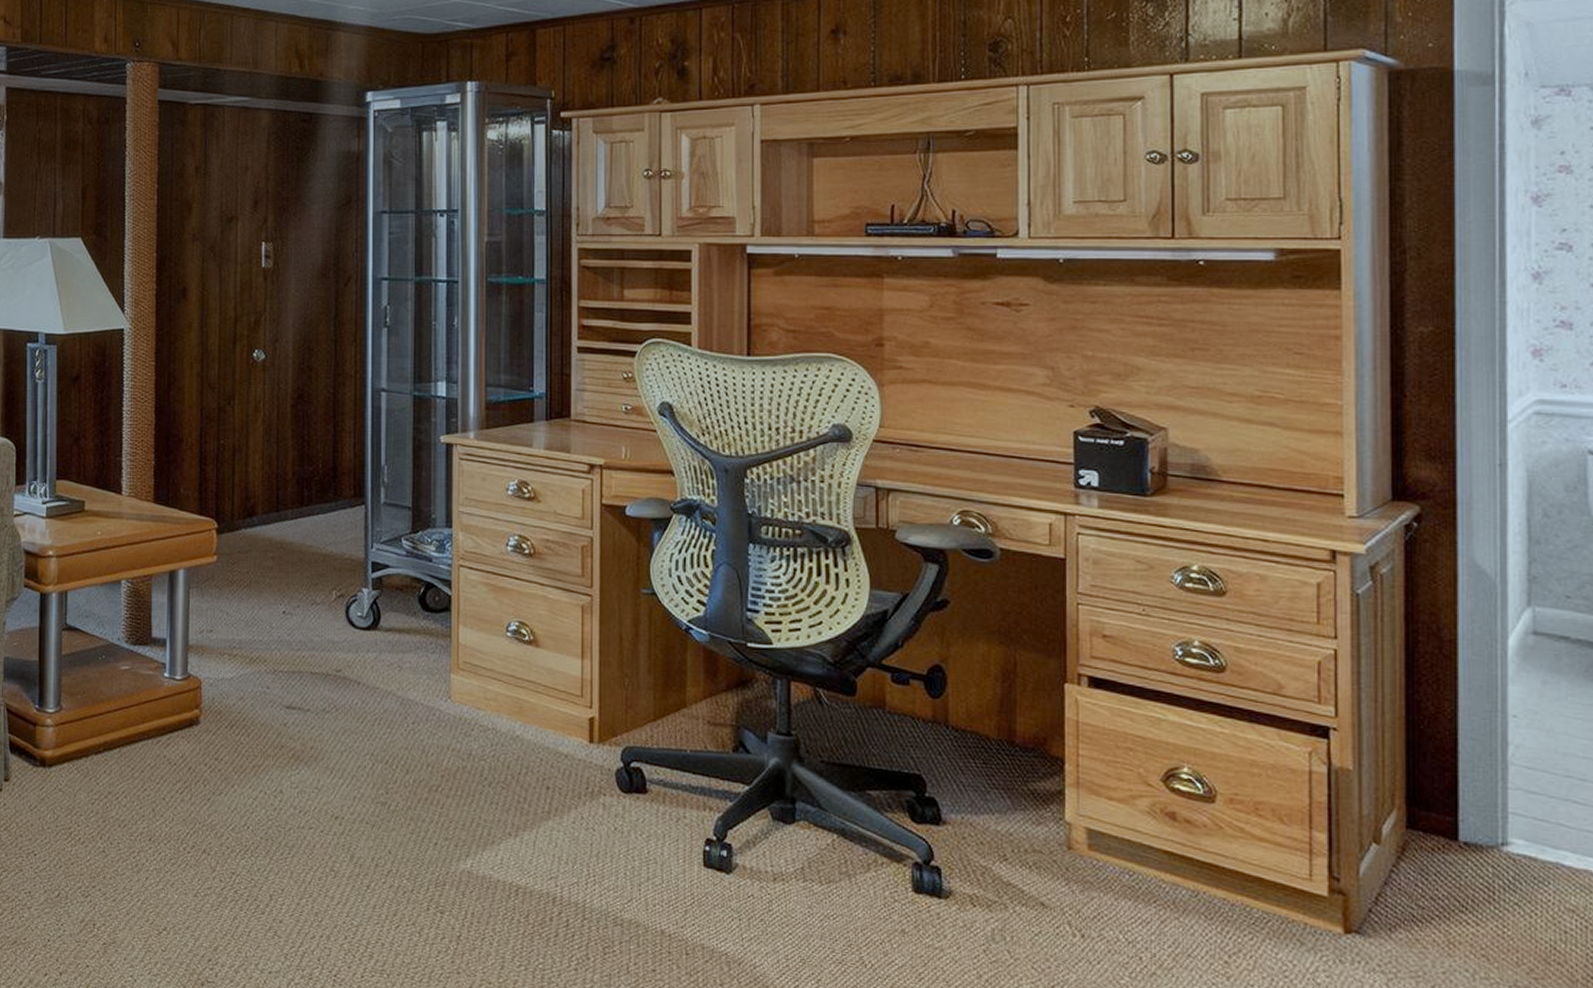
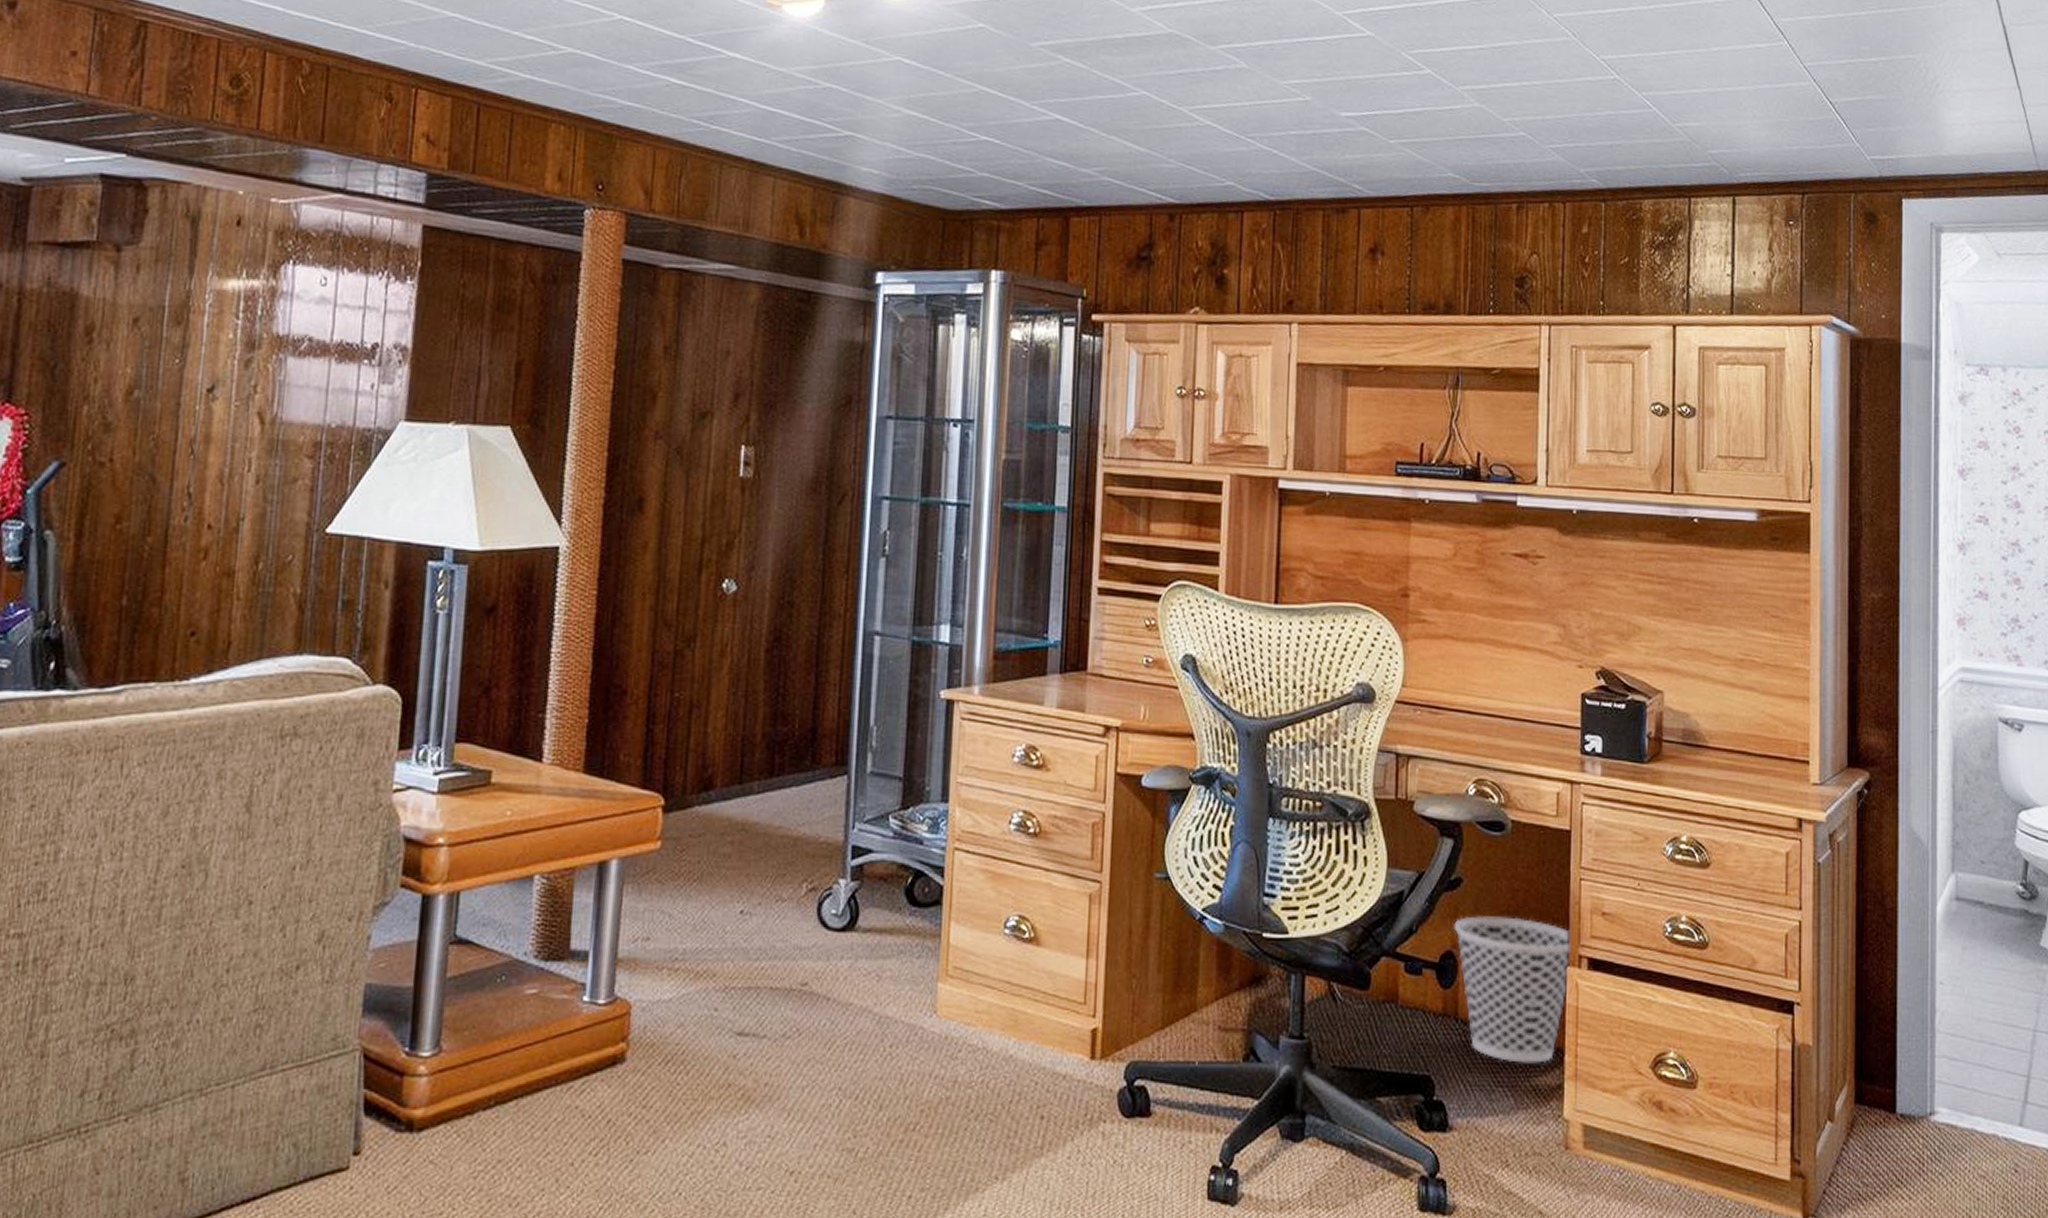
wastebasket: none [941,634,1068,770] -> present [1454,916,1570,1063]

